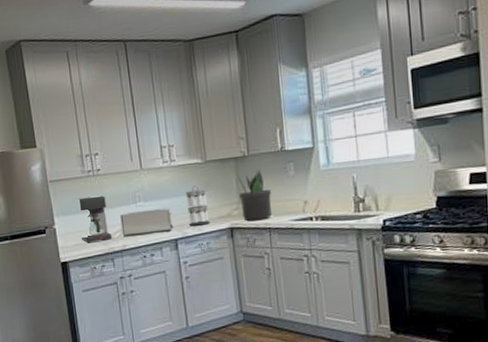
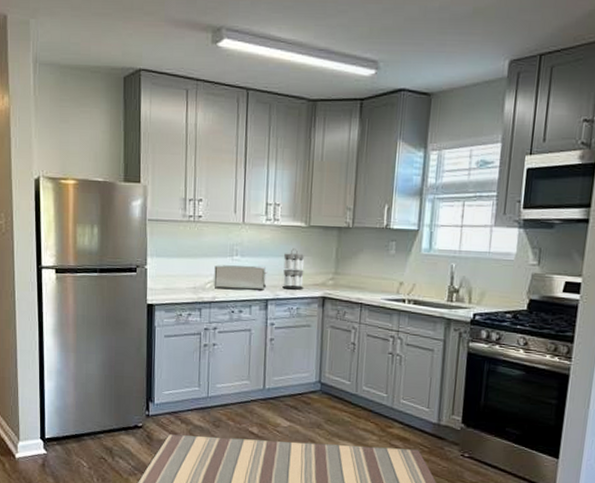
coffee maker: present [77,195,113,244] -> none [171,242,204,290]
planter: present [236,169,272,222] -> none [336,241,370,295]

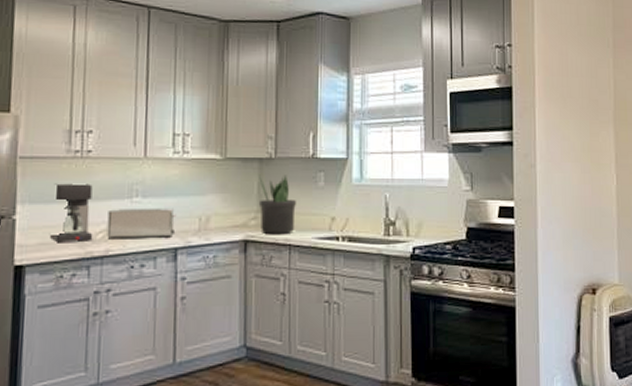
coffee maker: none [171,242,204,290] -> present [49,183,93,243]
spice rack: present [282,248,305,290] -> none [195,184,222,234]
planter: none [336,241,370,295] -> present [258,174,297,235]

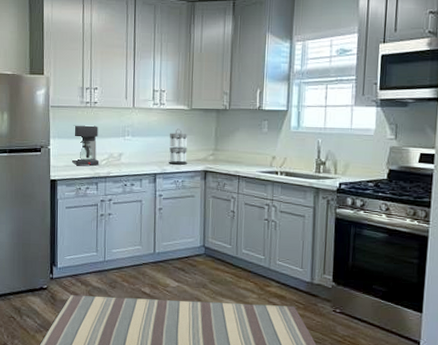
toaster: present [107,208,177,240] -> none [108,143,156,166]
spice rack: none [195,184,222,234] -> present [169,128,188,165]
planter: present [258,174,297,235] -> none [215,122,246,168]

